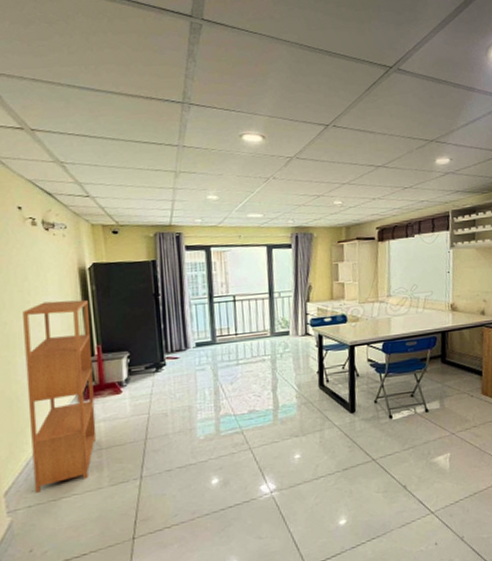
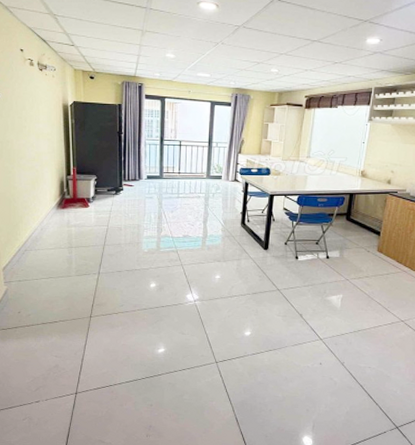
bookshelf: present [23,299,97,493] -> none [21,128,69,272]

